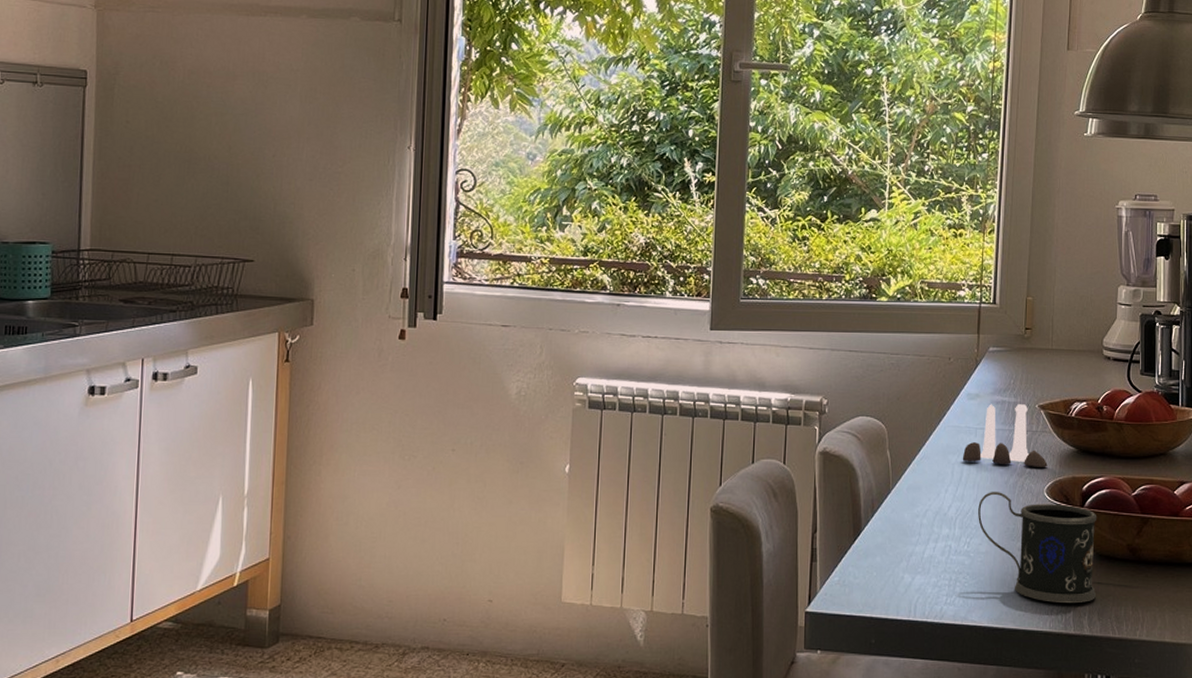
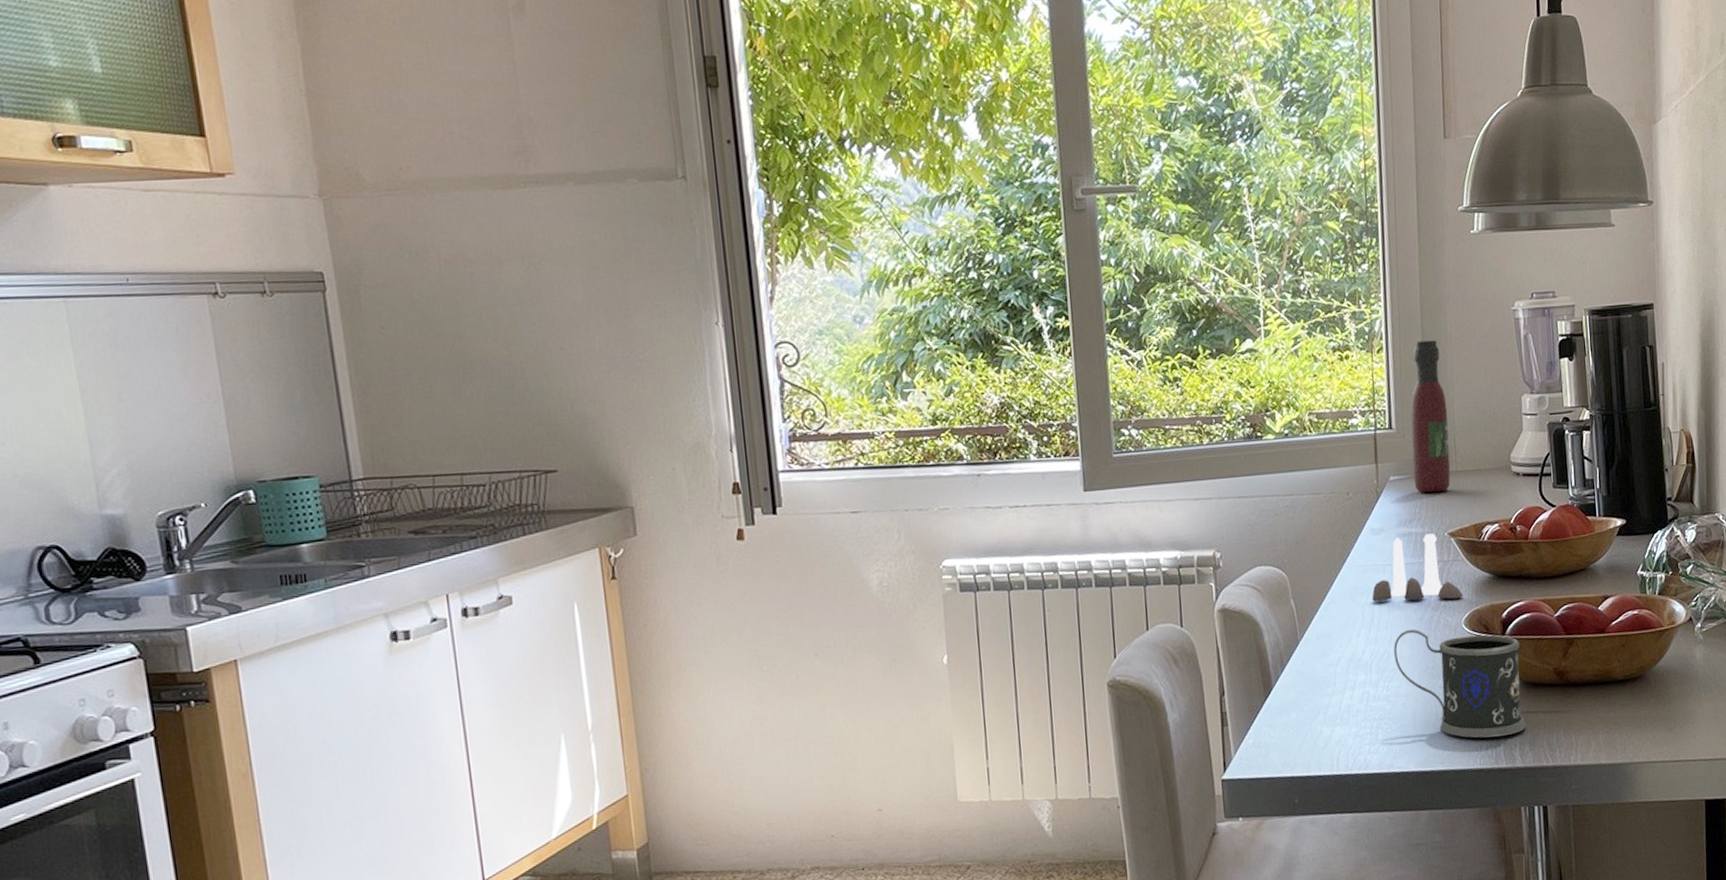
wine bottle: none [1012,227,1049,367] -> present [1410,340,1451,493]

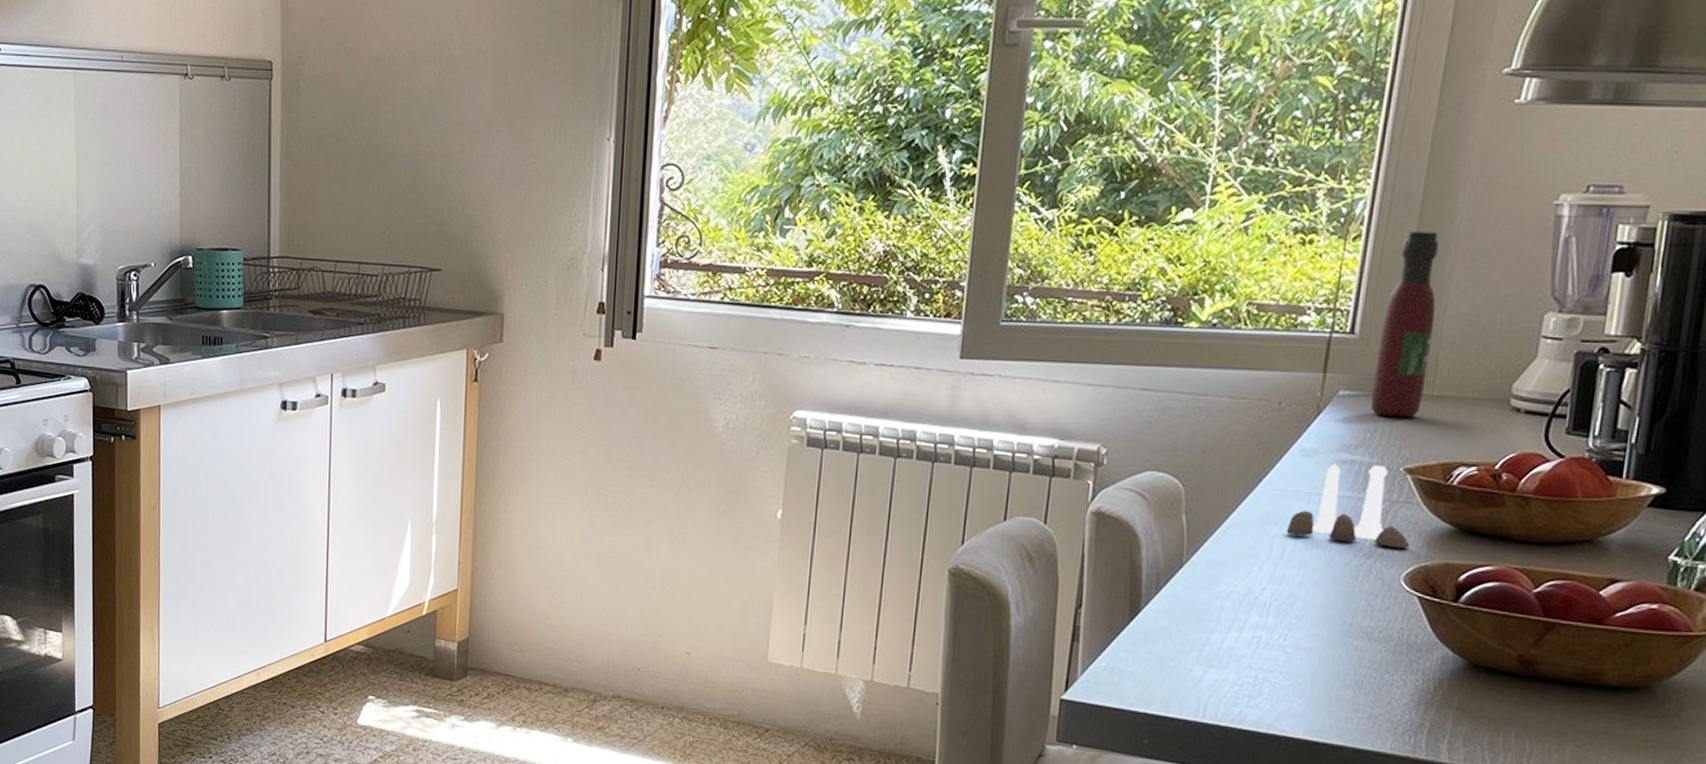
mug: present [1394,629,1527,738] -> none [1301,573,1477,723]

